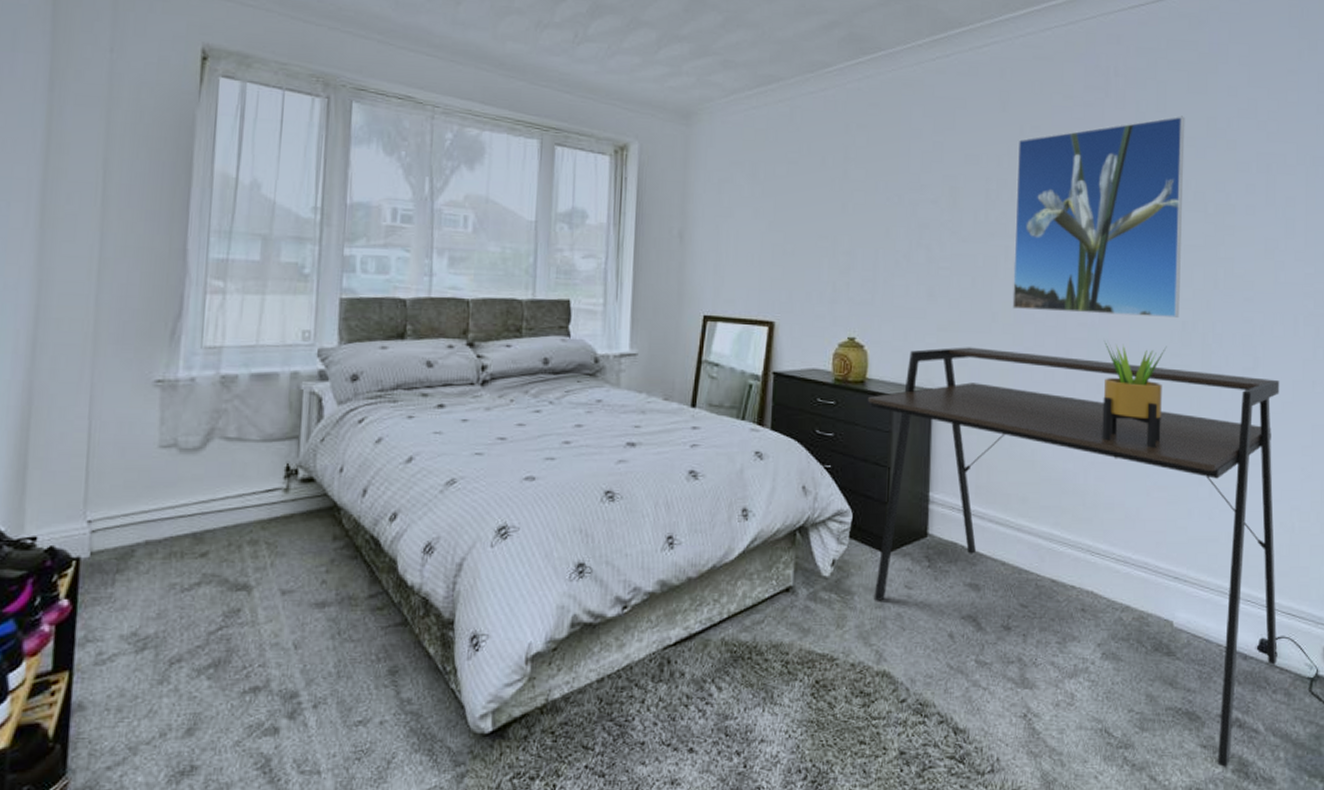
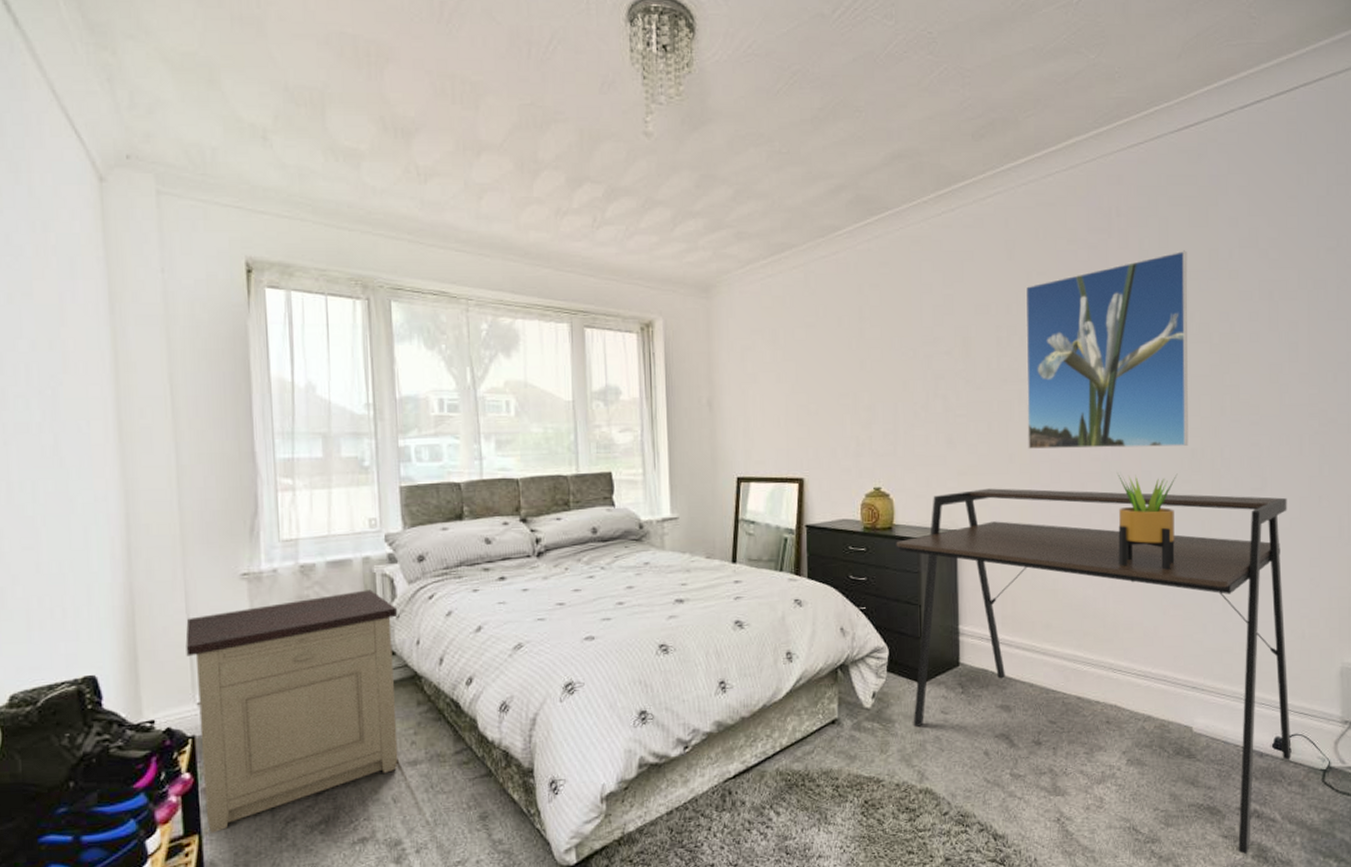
nightstand: none [80,407,323,671] -> present [185,589,398,834]

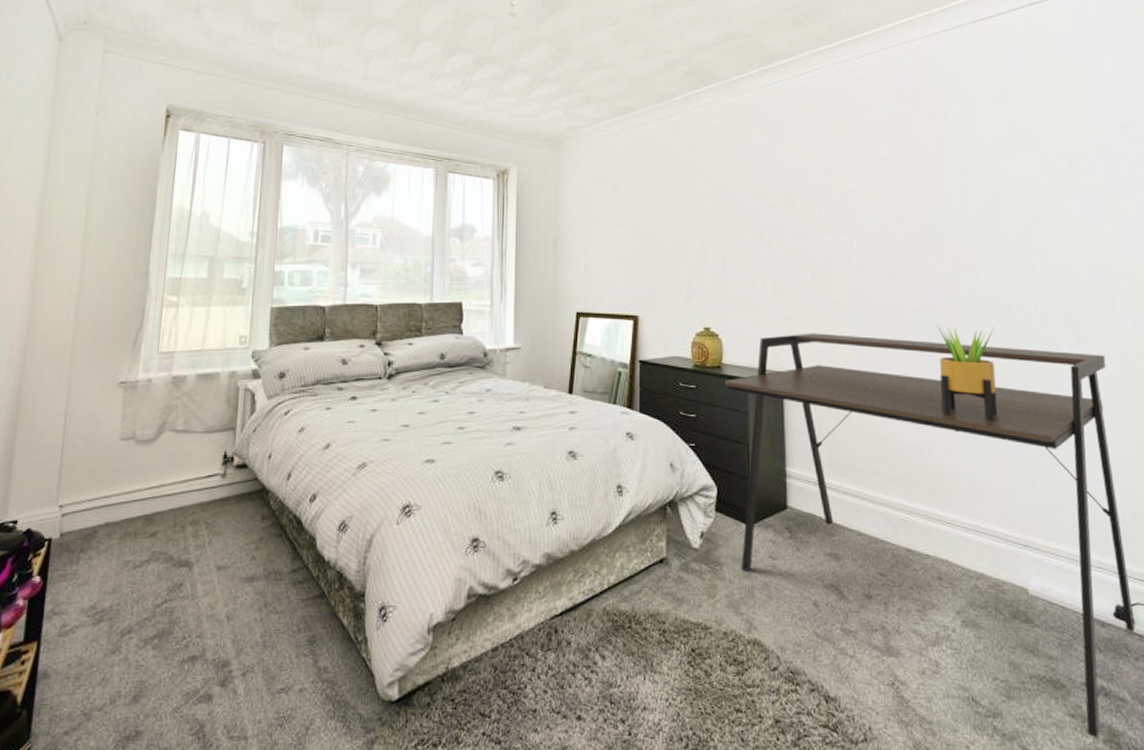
nightstand: present [185,589,398,834] -> none [47,403,255,642]
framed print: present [1025,250,1188,450] -> none [842,123,1003,300]

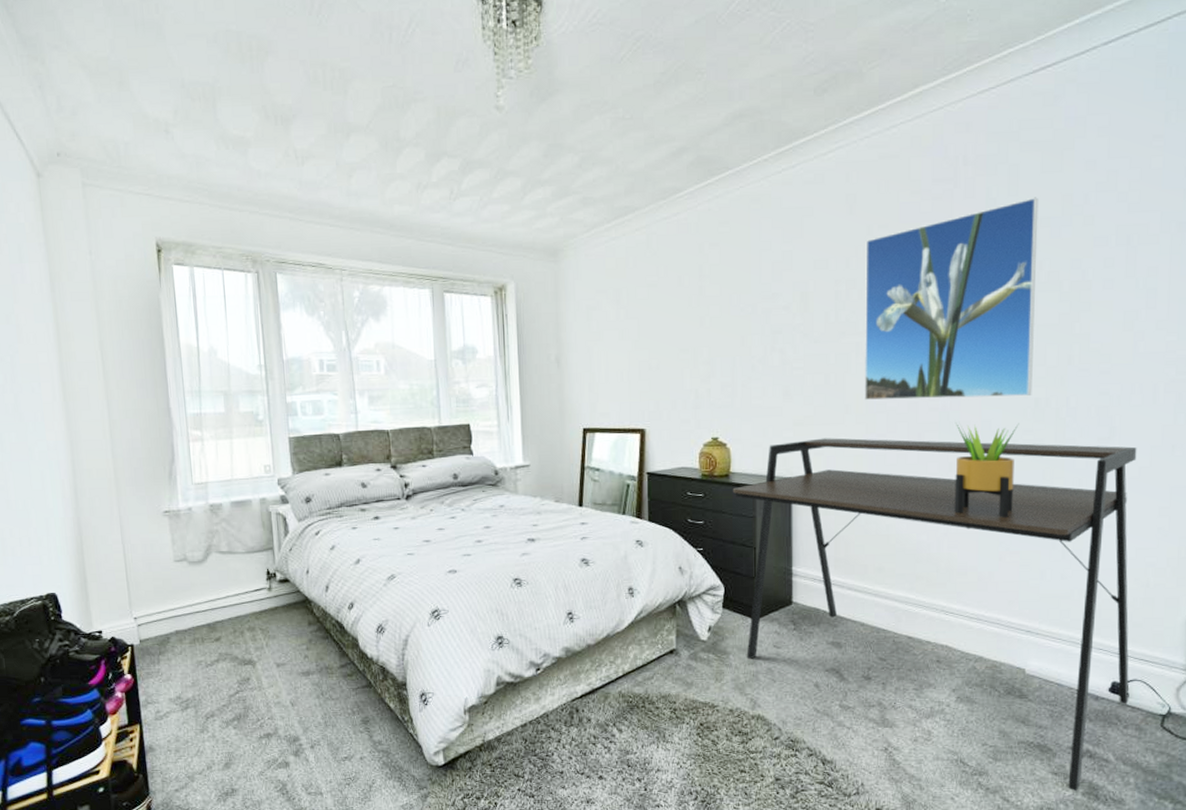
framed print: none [842,123,1003,300] -> present [864,197,1039,401]

